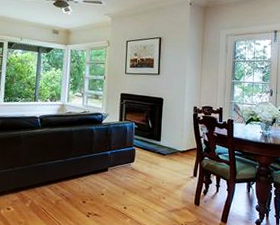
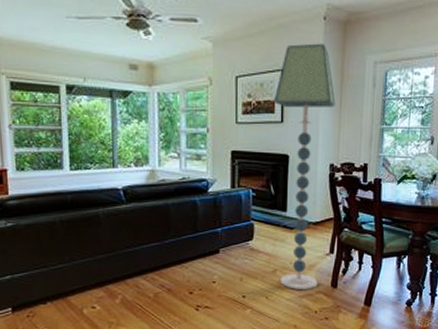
floor lamp: none [153,20,198,206] -> present [273,43,336,291]

